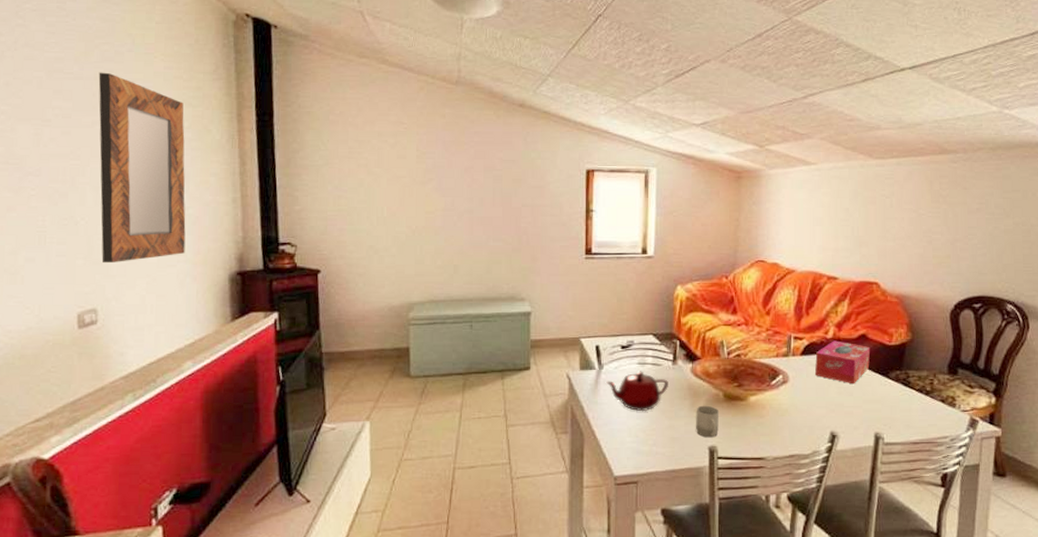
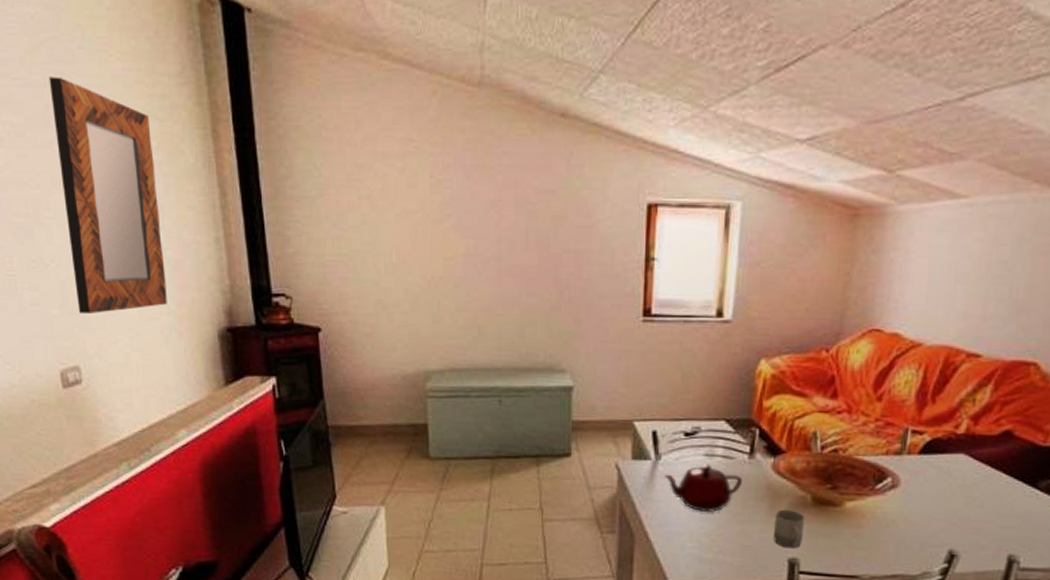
tissue box: present [815,340,871,384] -> none [936,437,1016,494]

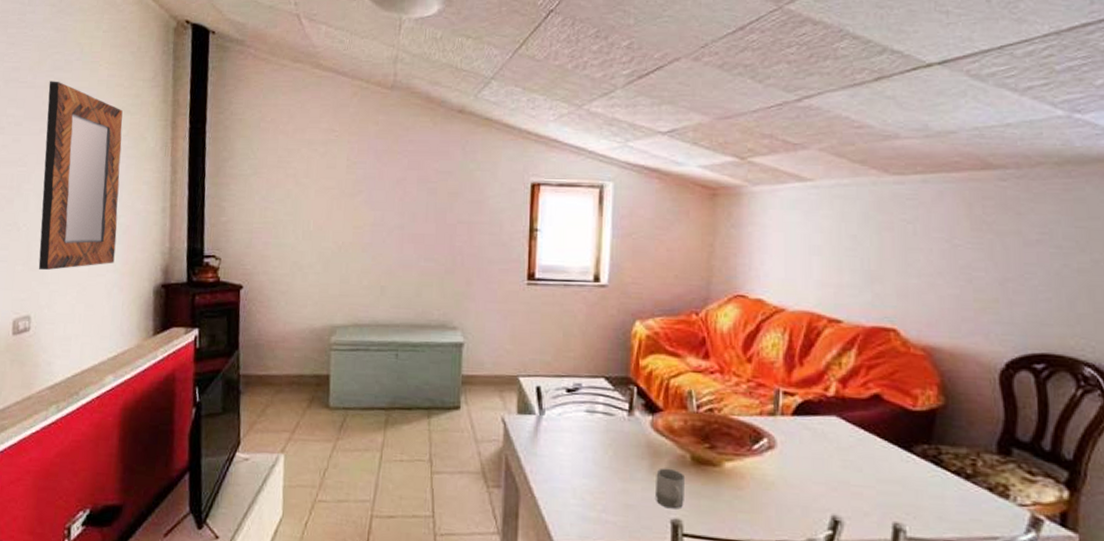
teapot: present [662,464,742,513] -> none [546,420,622,470]

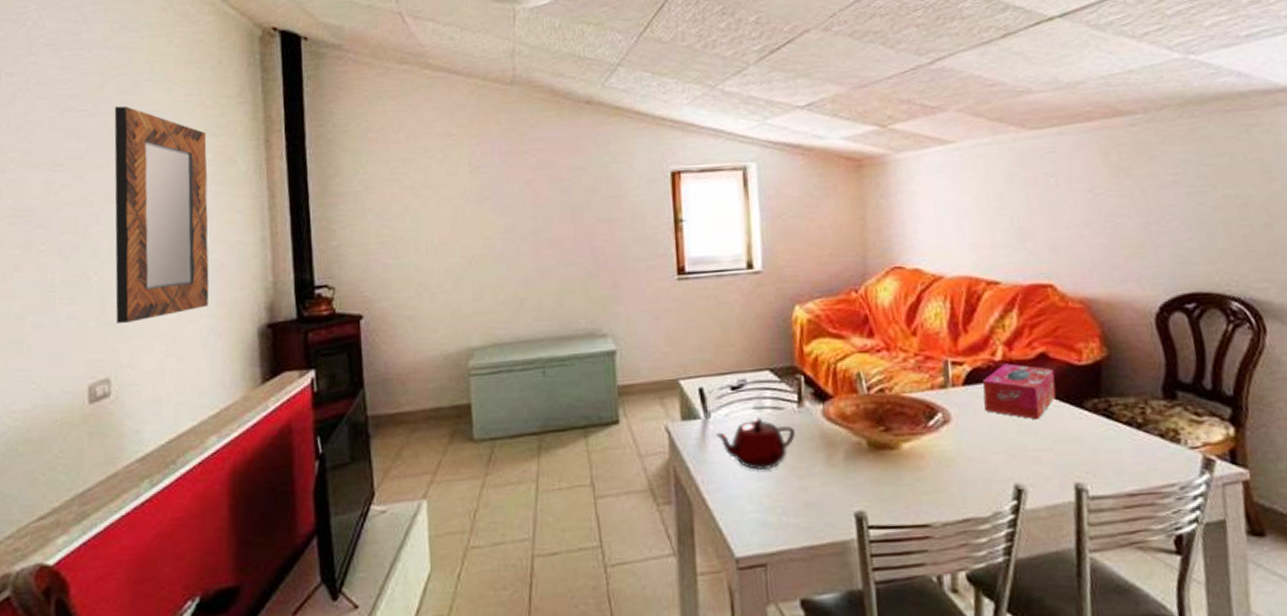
teapot: none [546,420,622,470] -> present [714,417,795,471]
cup: present [656,468,686,509] -> none [833,457,866,501]
tissue box: none [811,399,887,458] -> present [982,363,1056,420]

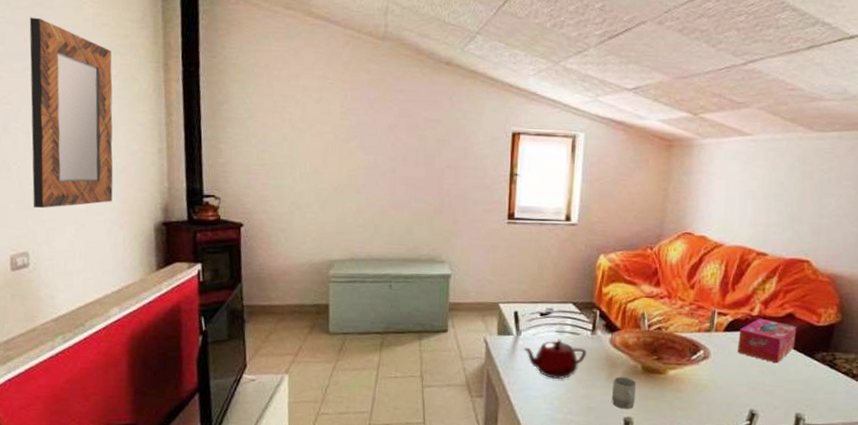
cup: none [833,457,866,501] -> present [612,376,637,409]

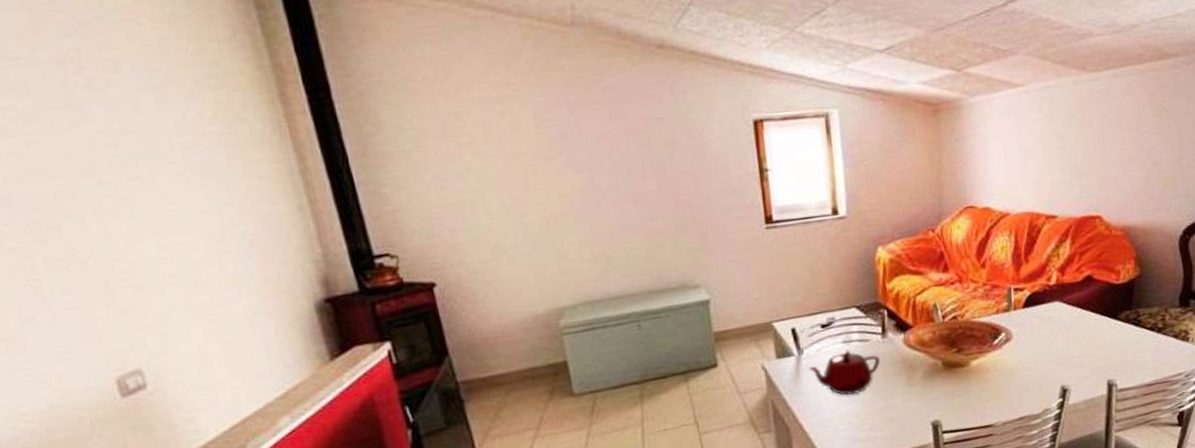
home mirror: present [29,17,113,209] -> none [60,52,248,311]
cup: present [612,376,637,409] -> none [913,377,941,413]
tissue box: present [738,318,797,364] -> none [1039,286,1098,332]

